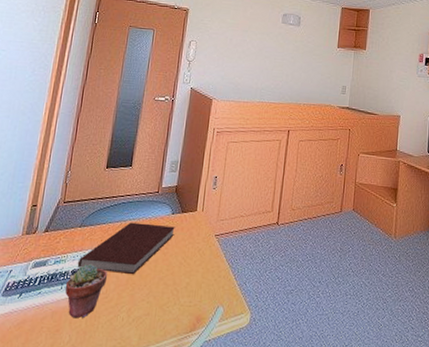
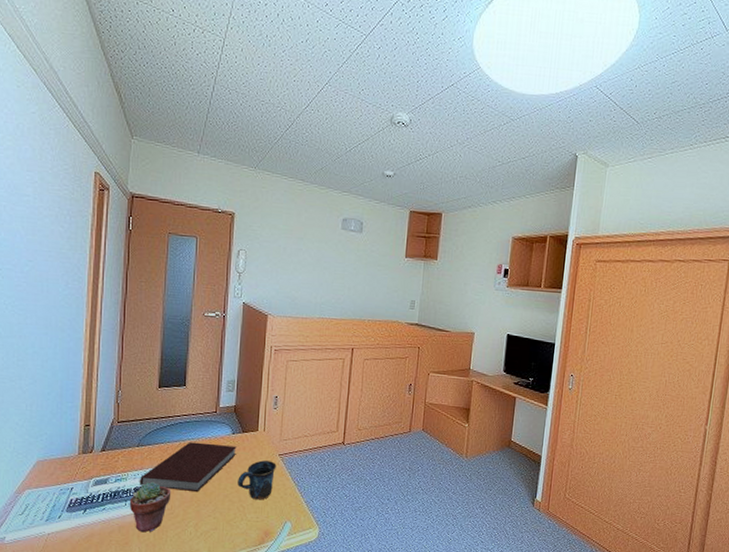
mug: none [173,241,212,283] -> present [237,460,276,500]

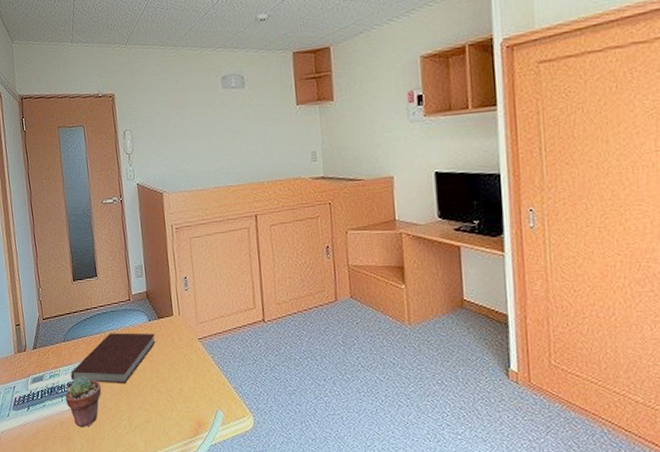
mug: present [237,460,276,500] -> none [161,346,198,389]

